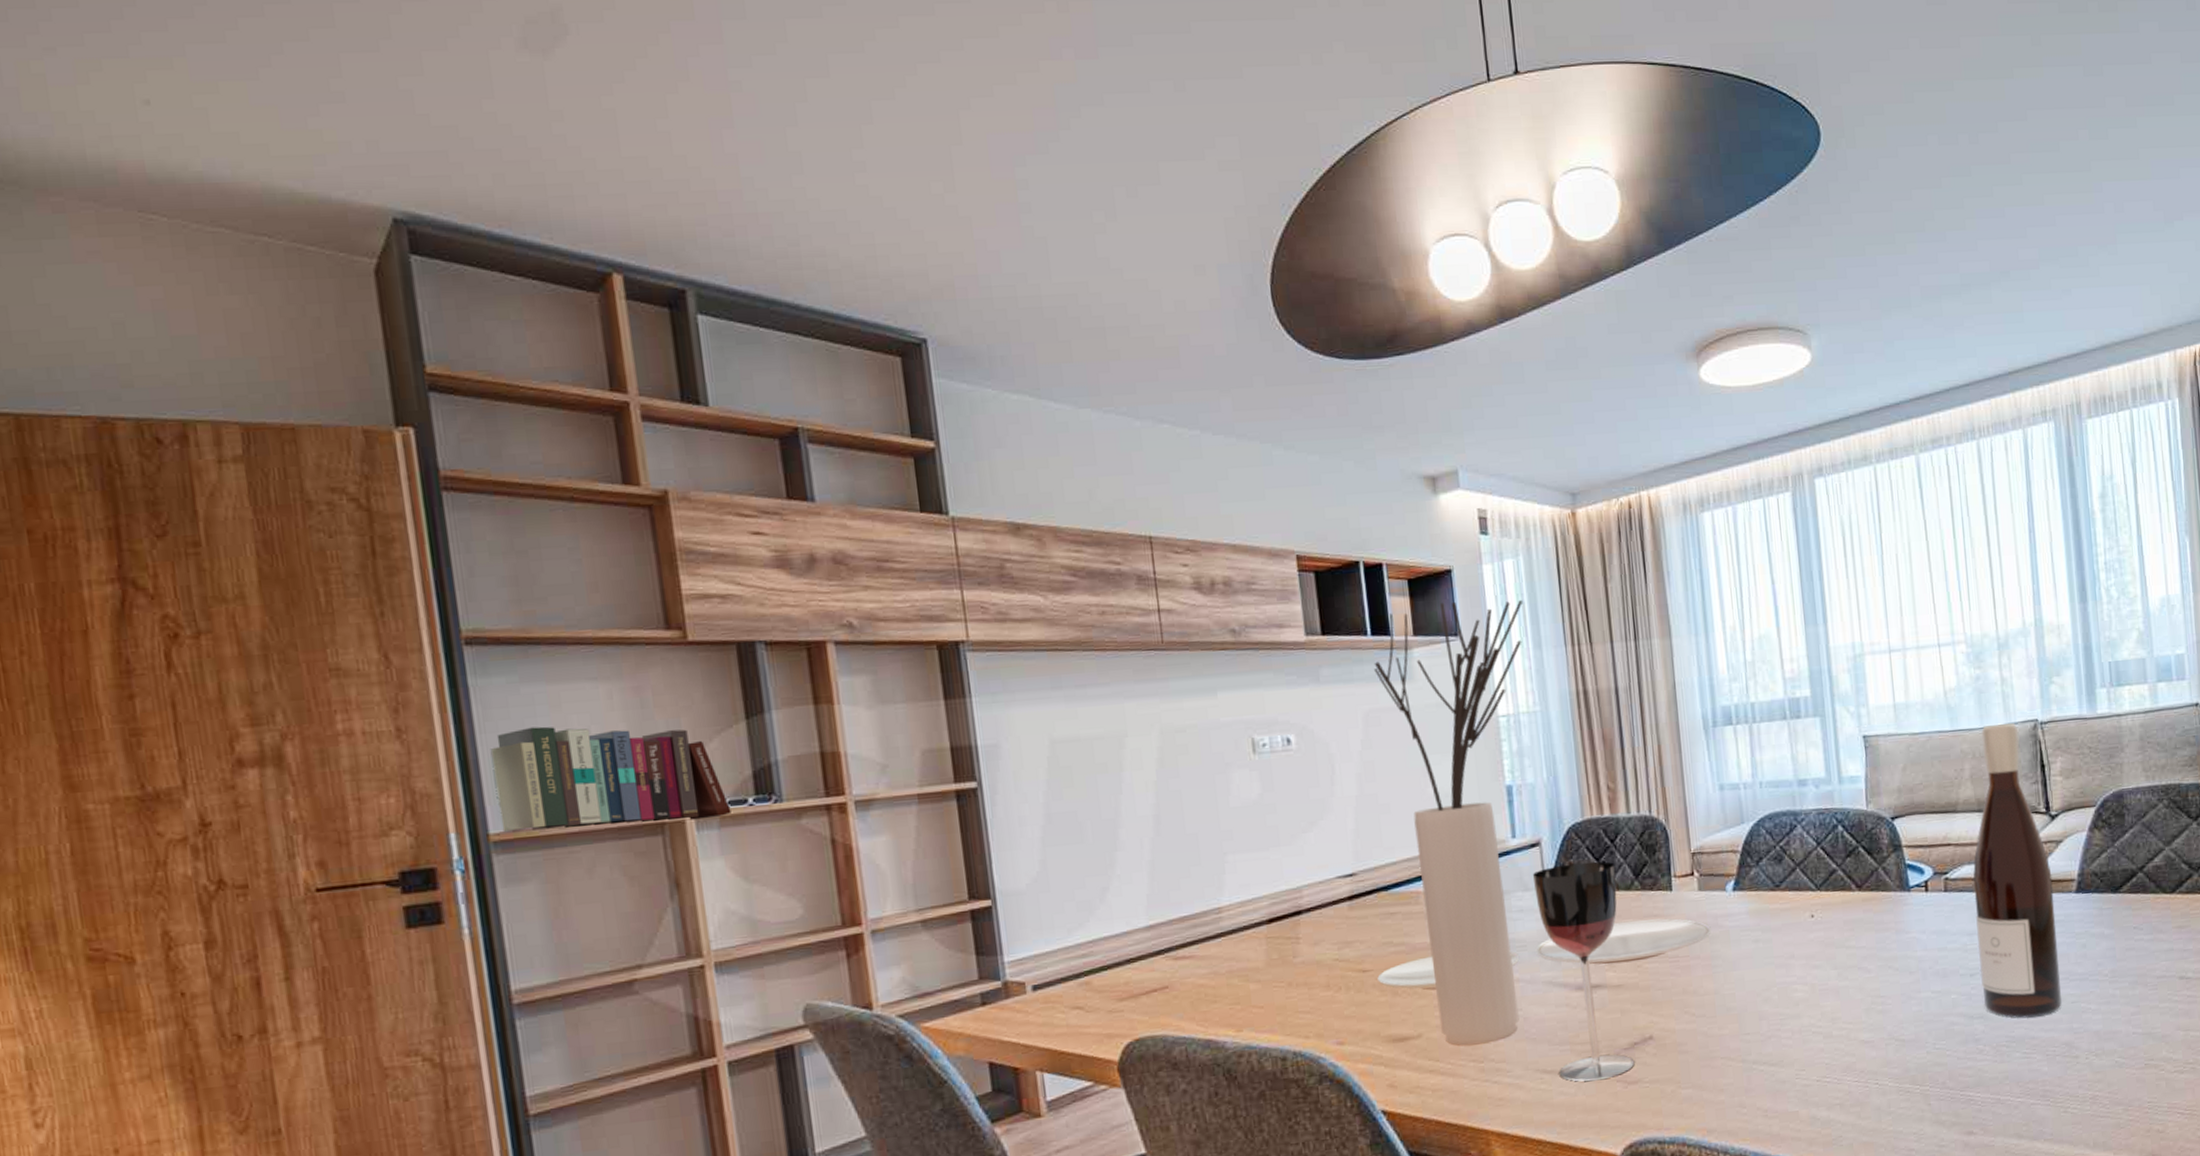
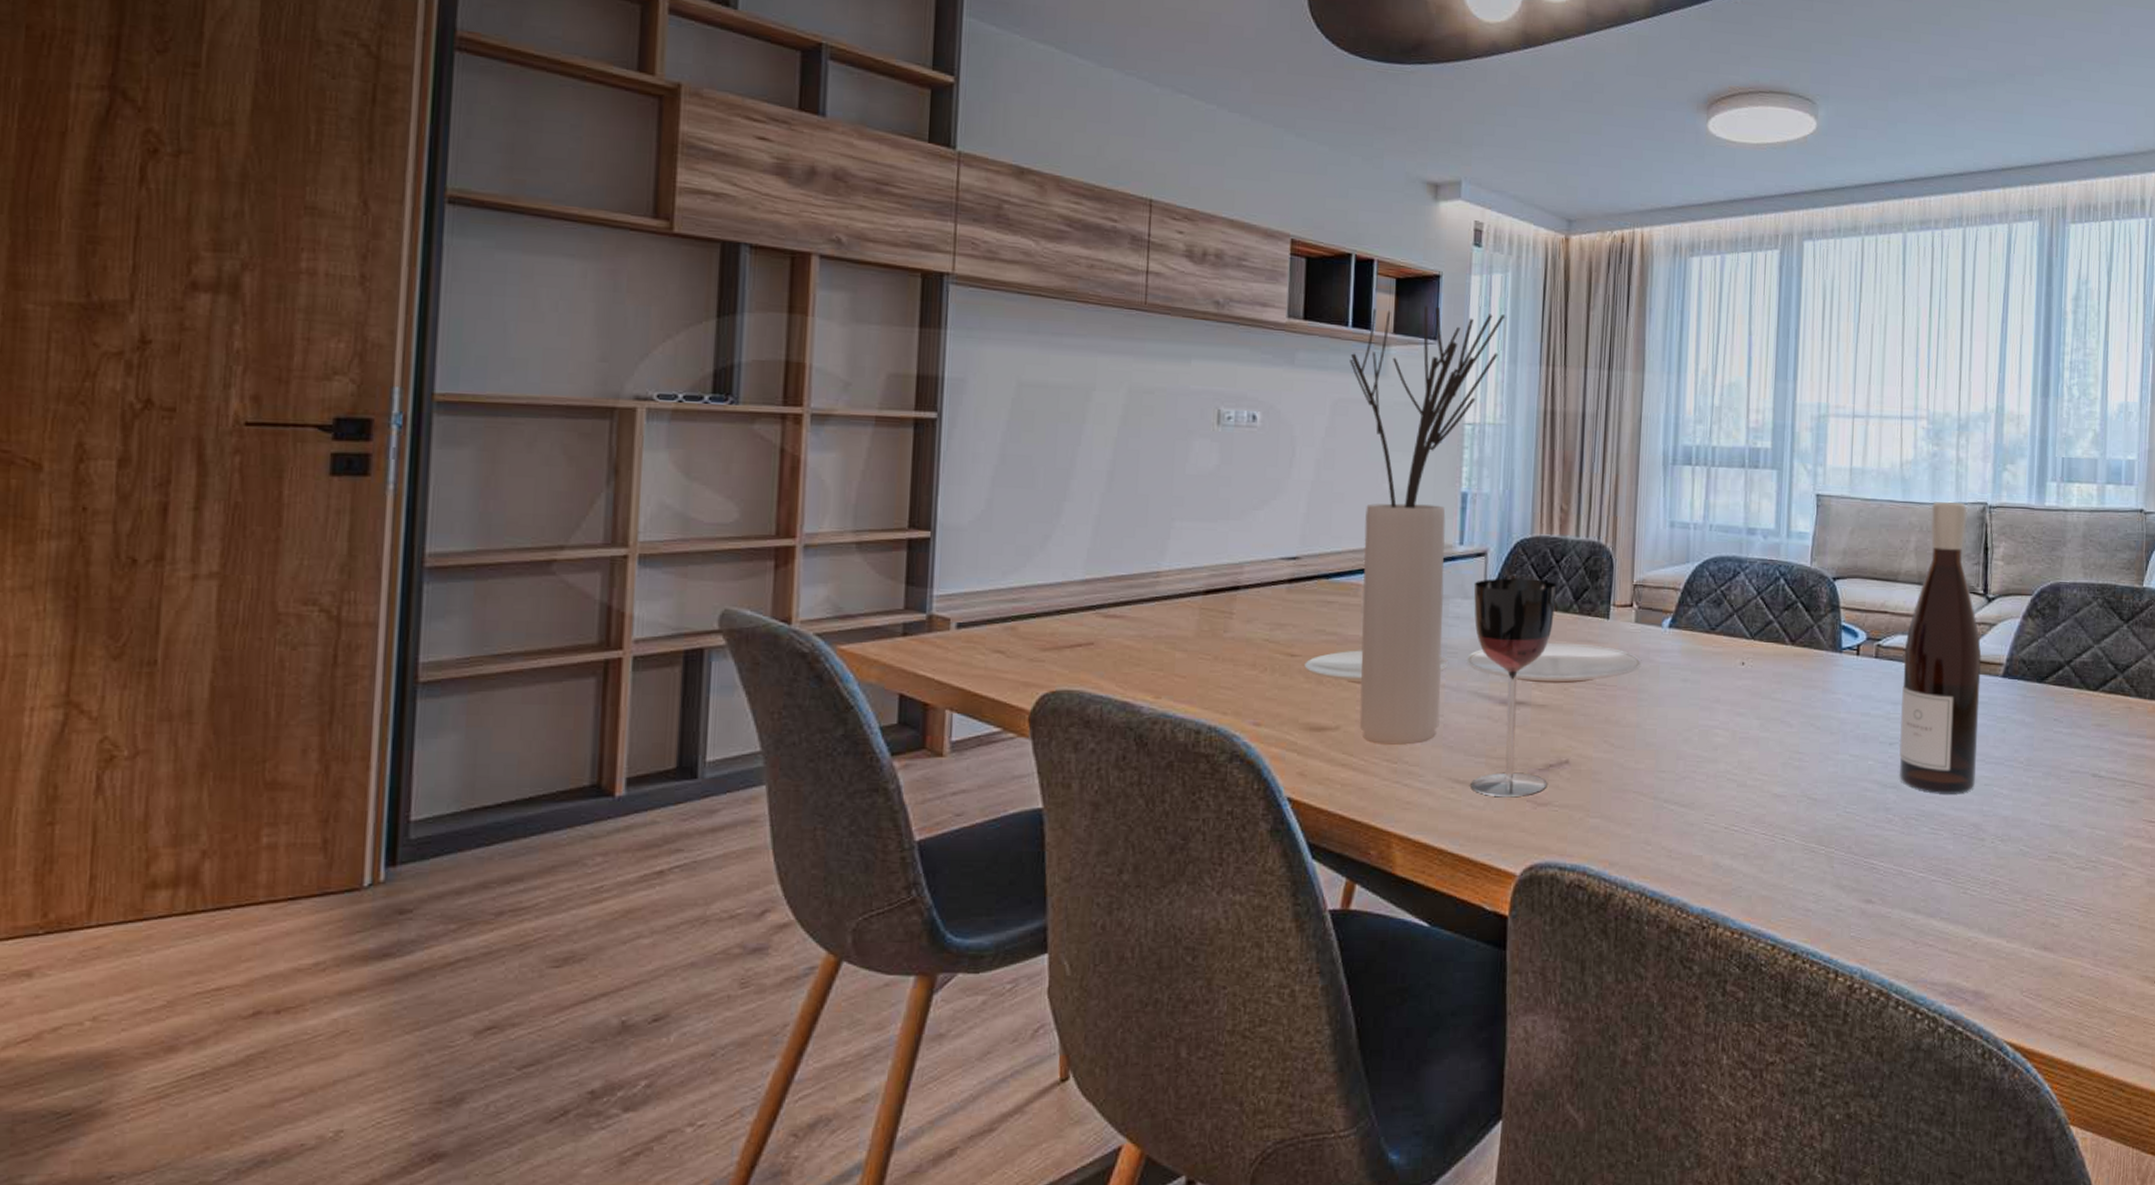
books: present [491,726,731,832] -> none [449,293,685,410]

